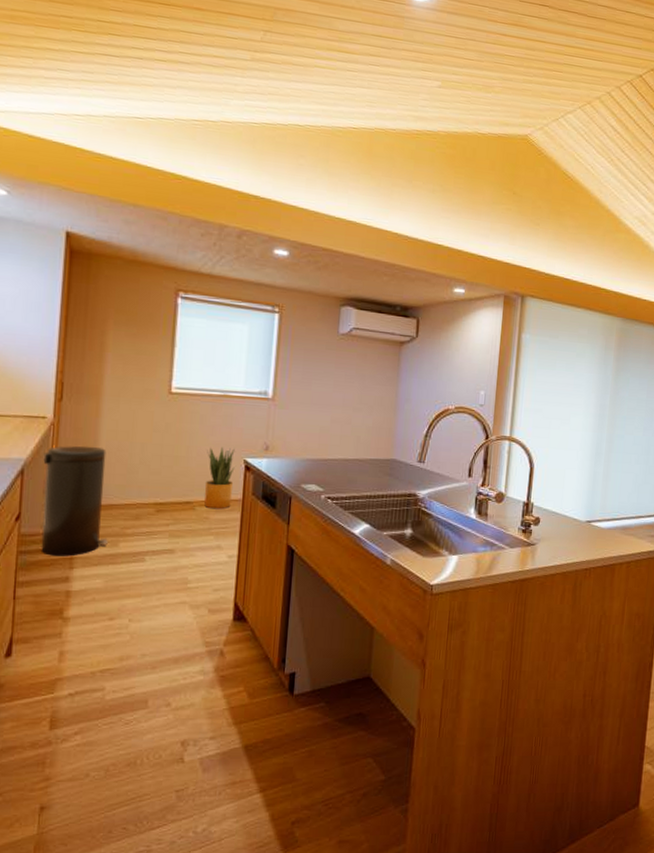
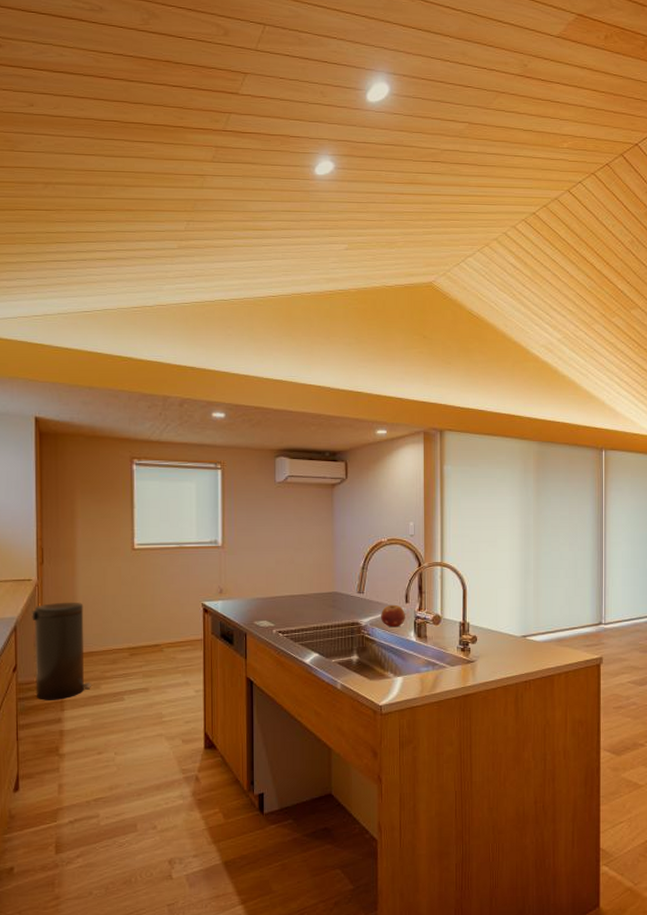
planter: present [204,447,235,509] -> none [169,594,195,650]
fruit: none [440,477,467,503] -> present [381,604,405,628]

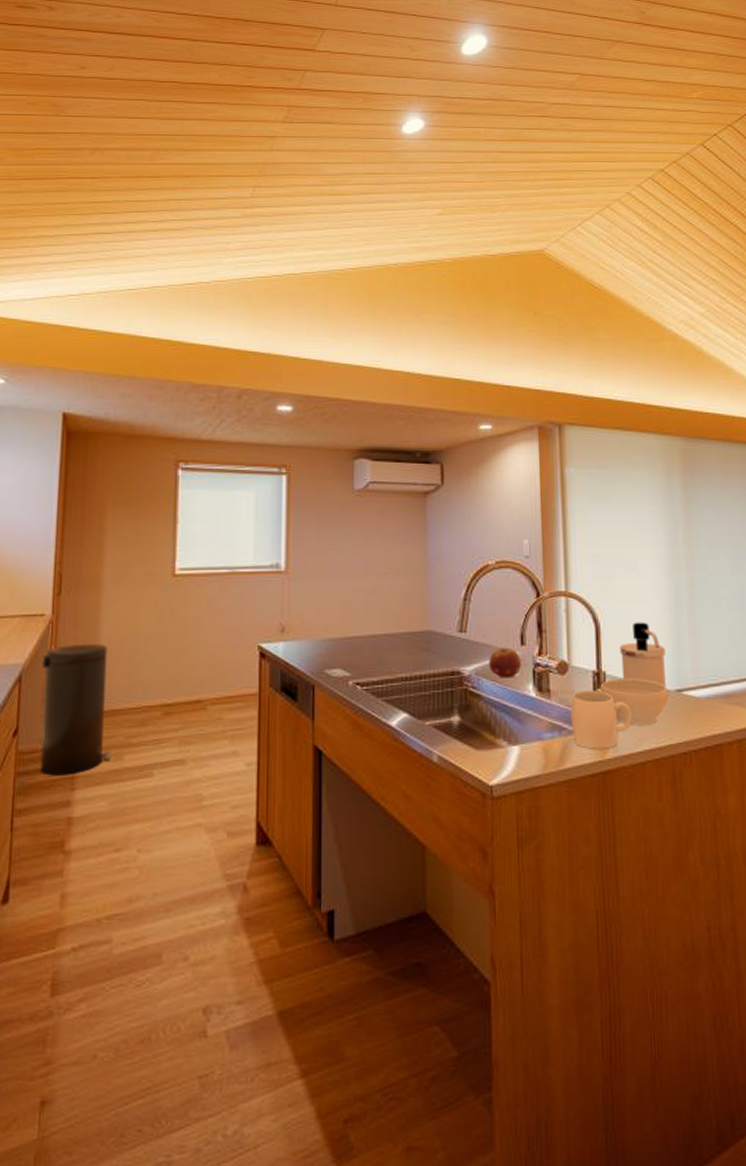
mug: none [442,636,487,680] -> present [571,690,632,751]
bowl: none [465,628,515,662] -> present [600,679,668,726]
soap dispenser: none [480,585,515,634] -> present [619,622,666,688]

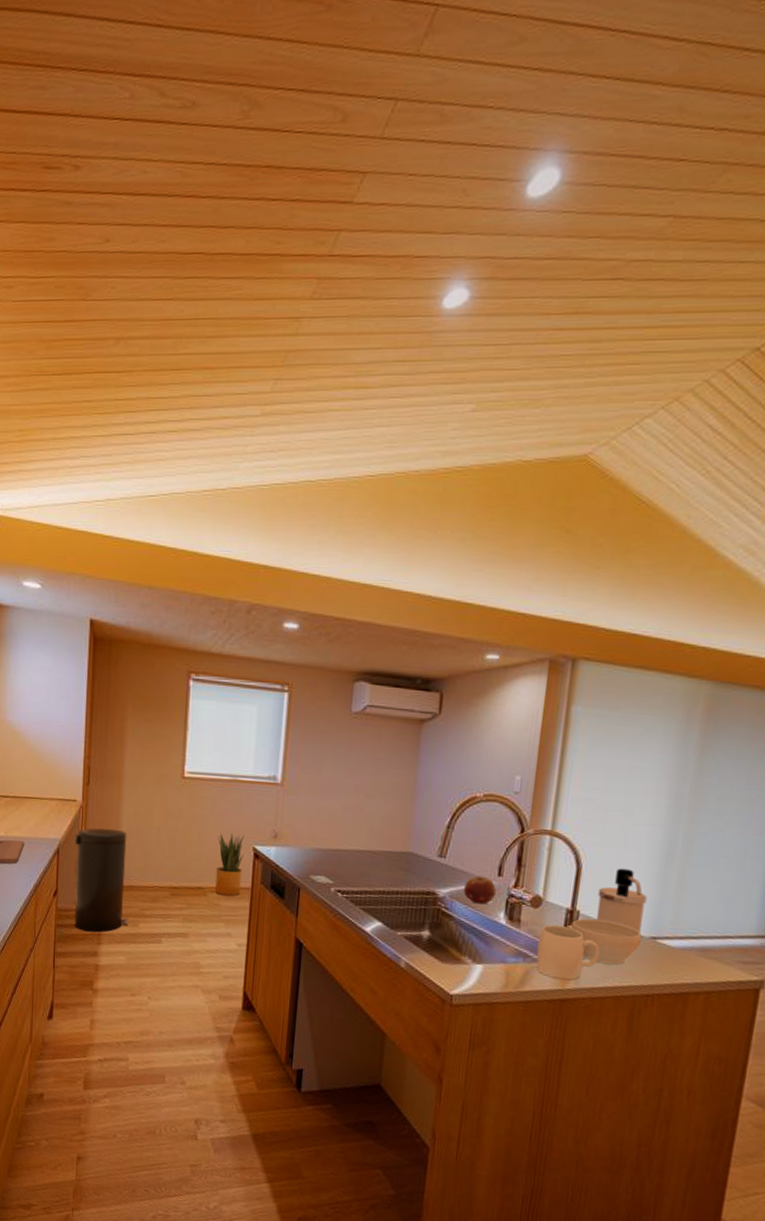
planter: none [215,633,248,707] -> present [215,834,244,897]

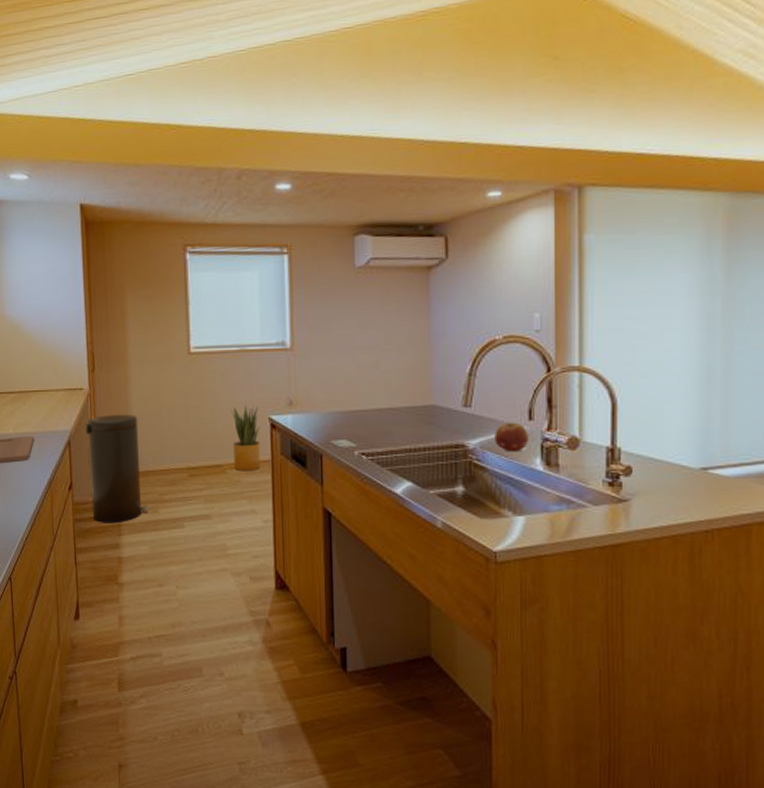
mug: present [536,925,600,981] -> none [581,466,648,525]
bowl: present [571,918,642,966] -> none [614,456,691,503]
soap dispenser: present [596,868,647,934] -> none [638,398,691,465]

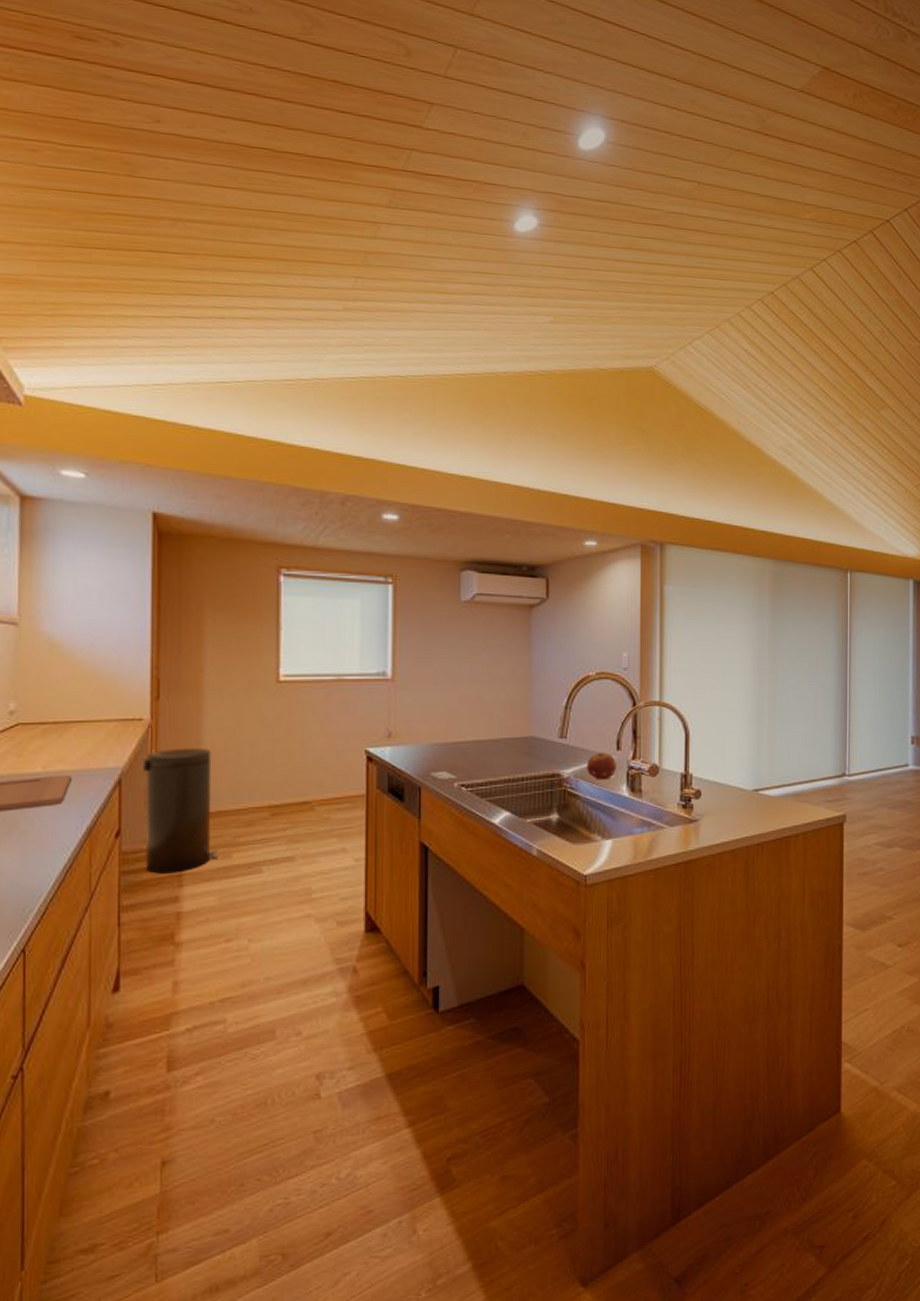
planter: present [231,406,261,472] -> none [323,738,356,808]

